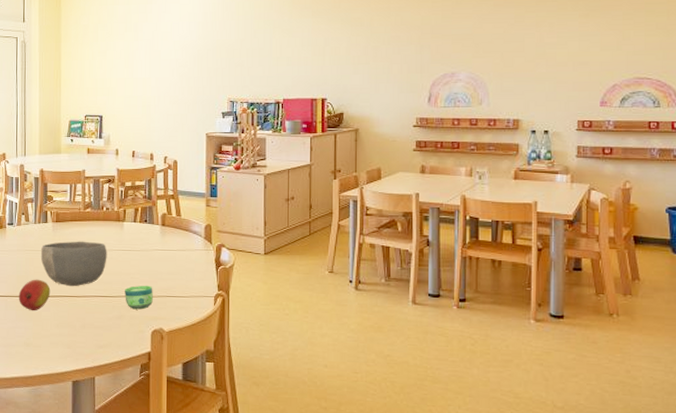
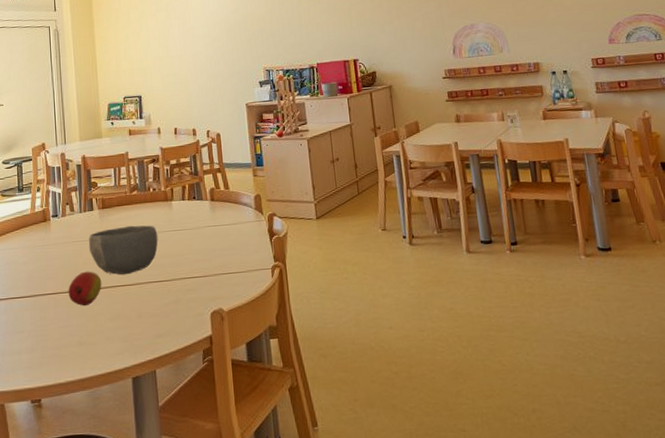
cup: present [125,286,153,310] -> none [179,265,209,292]

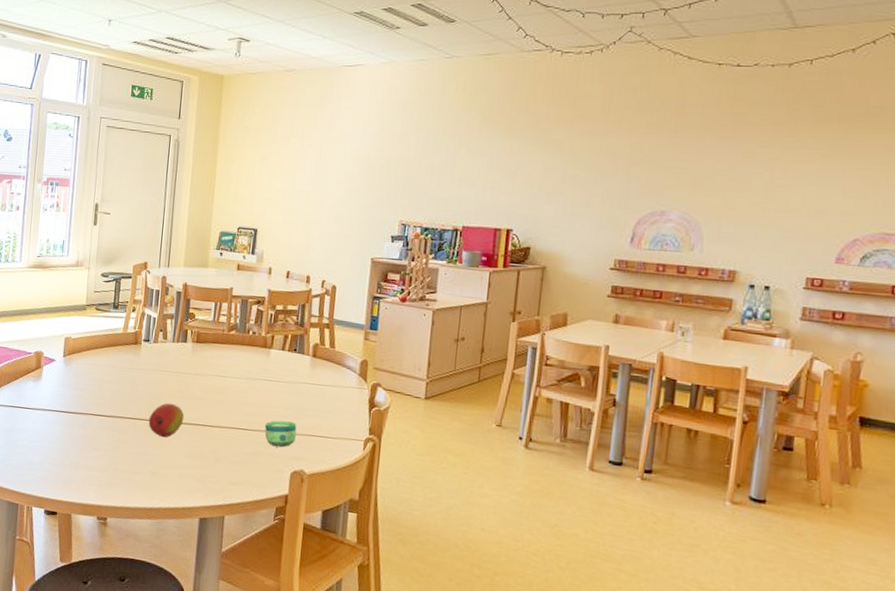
bowl: present [88,225,158,275] -> none [176,365,250,415]
cup: none [179,265,209,292] -> present [265,420,297,448]

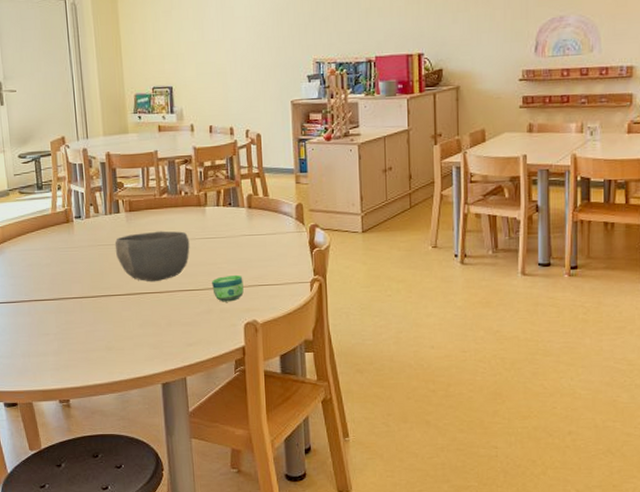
fruit: present [148,403,184,438] -> none [94,276,130,312]
bowl: none [176,365,250,415] -> present [114,231,190,282]

